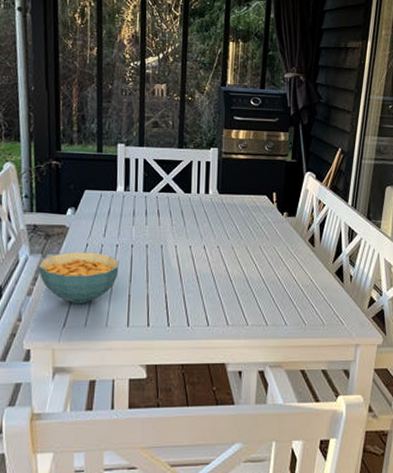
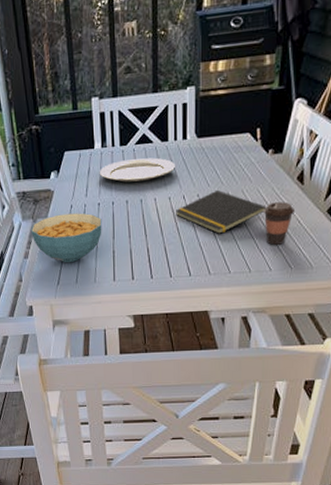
plate: none [119,205,197,228] -> present [99,157,175,182]
notepad: none [195,243,281,286] -> present [174,189,266,234]
coffee cup: none [279,260,307,301] -> present [263,202,294,245]

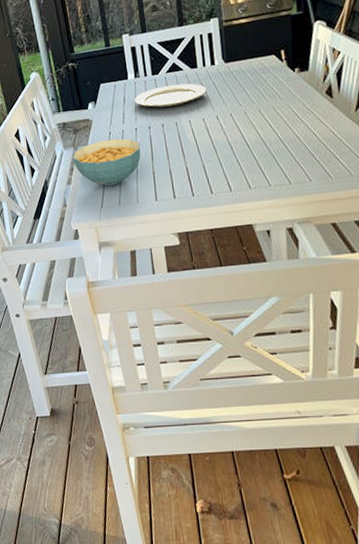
notepad: present [174,189,266,234] -> none [209,108,299,150]
coffee cup: present [263,202,294,245] -> none [296,115,327,157]

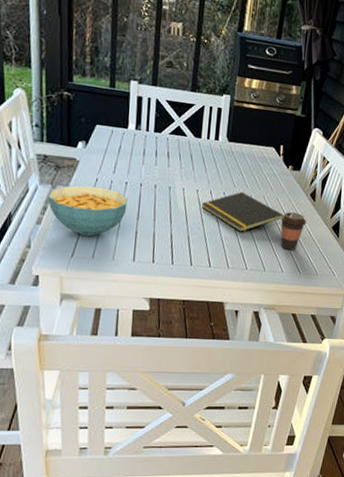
plate: present [134,83,206,108] -> none [130,146,206,170]
notepad: none [209,108,299,150] -> present [201,191,283,232]
coffee cup: none [296,115,327,157] -> present [280,212,306,250]

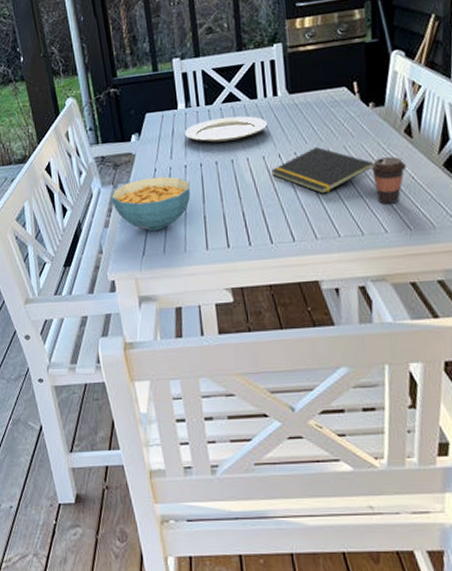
plate: none [130,146,206,170] -> present [184,116,267,143]

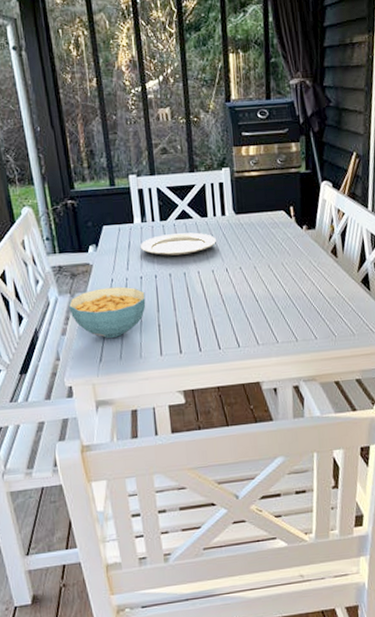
notepad: present [270,146,373,194] -> none [219,262,306,305]
coffee cup: present [370,156,406,204] -> none [303,273,332,314]

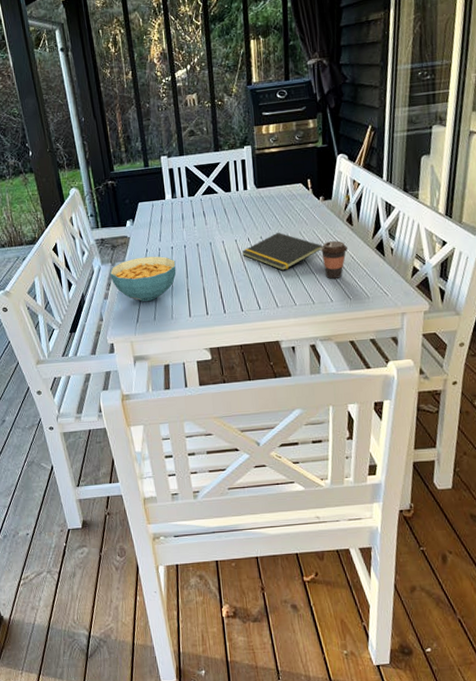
plate: present [140,232,216,256] -> none [171,206,239,228]
notepad: none [219,262,306,305] -> present [241,232,322,271]
coffee cup: none [303,273,332,314] -> present [320,241,347,279]

